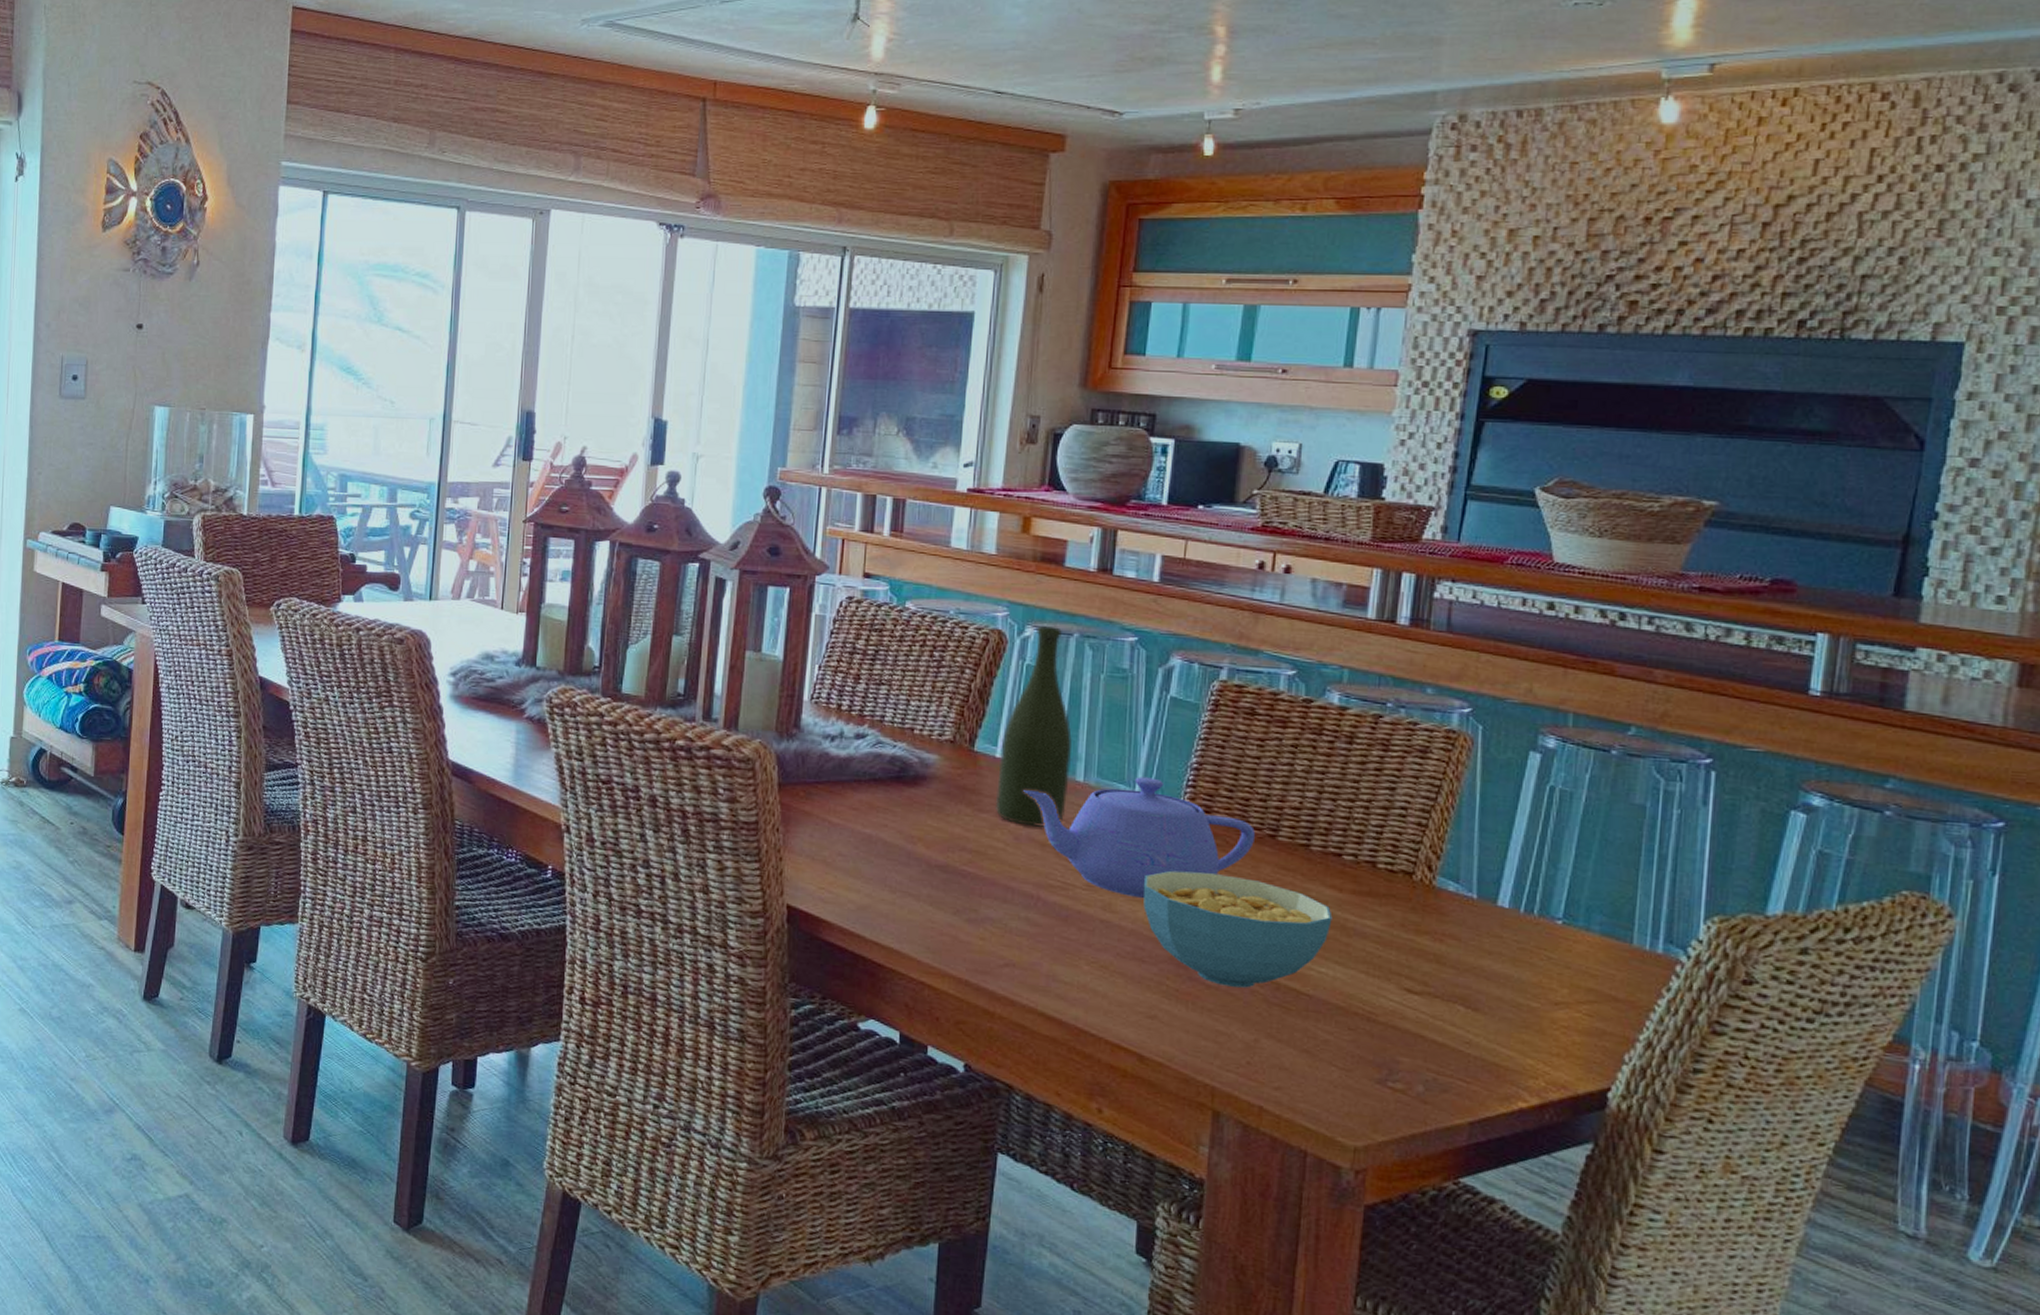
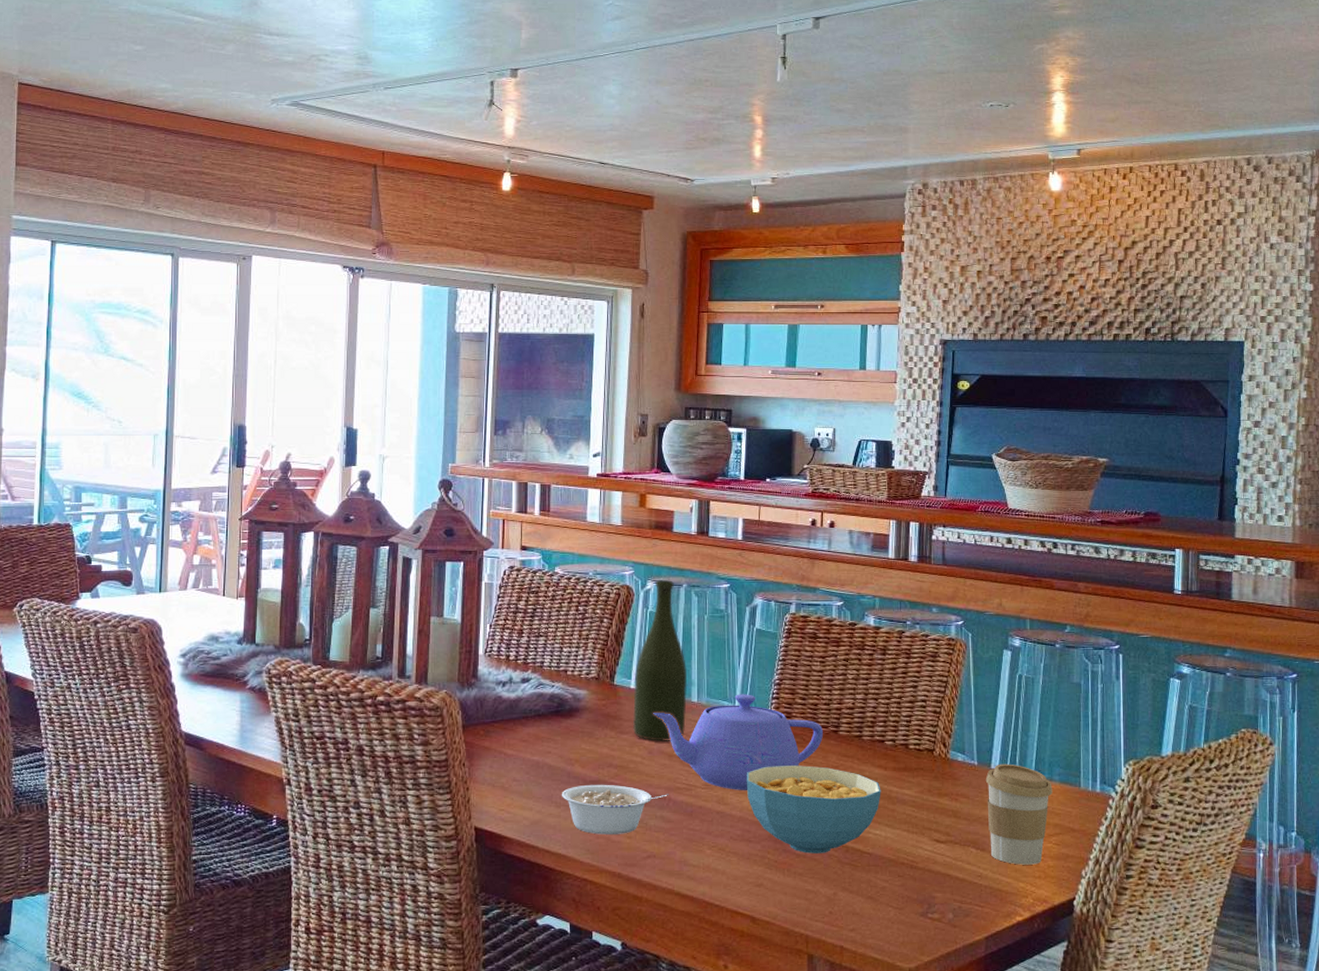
legume: none [898,869,1038,934] -> present [562,784,669,835]
coffee cup: none [1486,900,1589,1038] -> present [985,763,1053,865]

